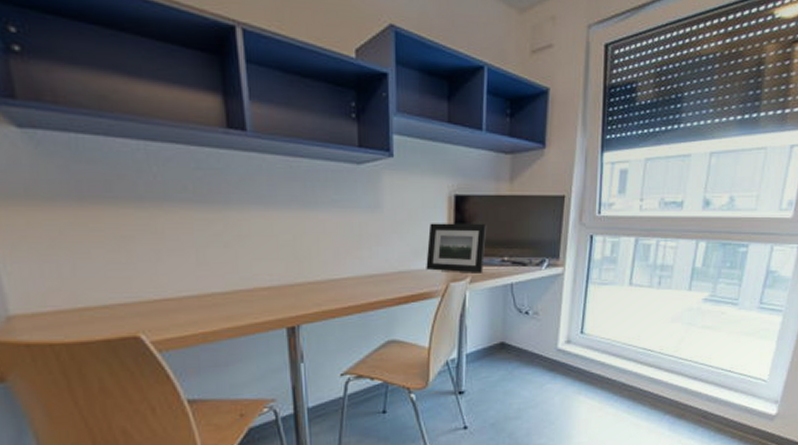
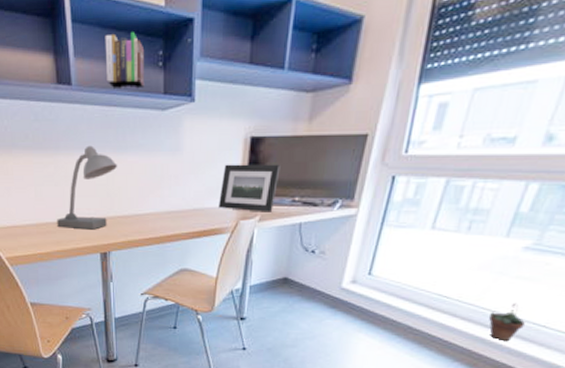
desk lamp: none [227,200,307,300] -> present [57,145,118,230]
books: none [287,79,336,140] -> present [105,32,145,90]
succulent plant: none [688,351,715,388] -> present [489,303,525,341]

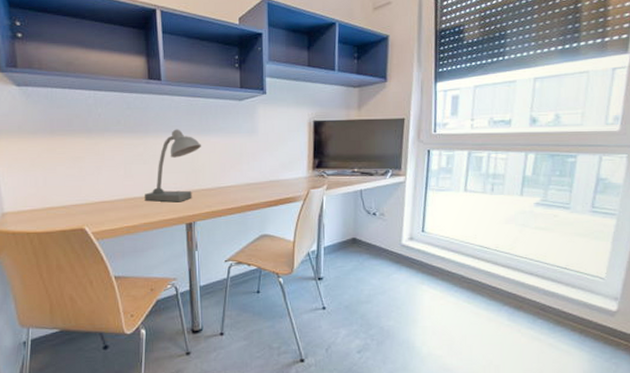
books: present [105,32,145,90] -> none [190,42,224,84]
picture frame: present [218,164,281,212] -> none [291,142,340,182]
succulent plant: present [489,303,525,341] -> none [523,249,551,283]

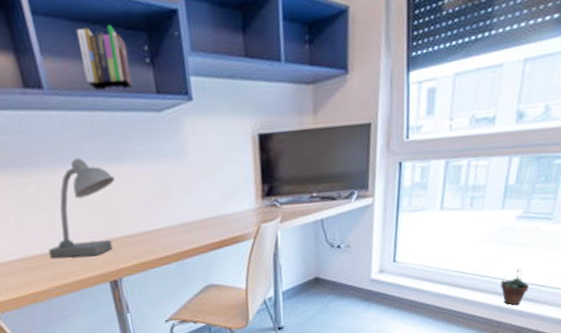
books: none [190,42,224,84] -> present [76,25,133,91]
succulent plant: none [523,249,551,283] -> present [501,268,529,305]

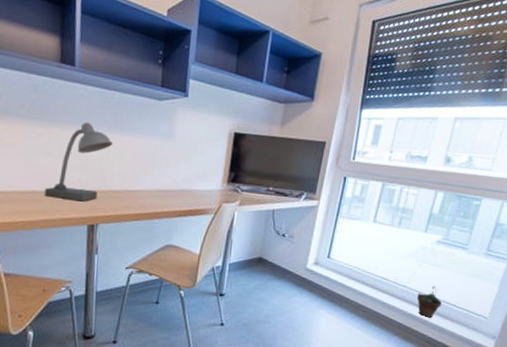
books: present [76,25,133,91] -> none [109,29,147,80]

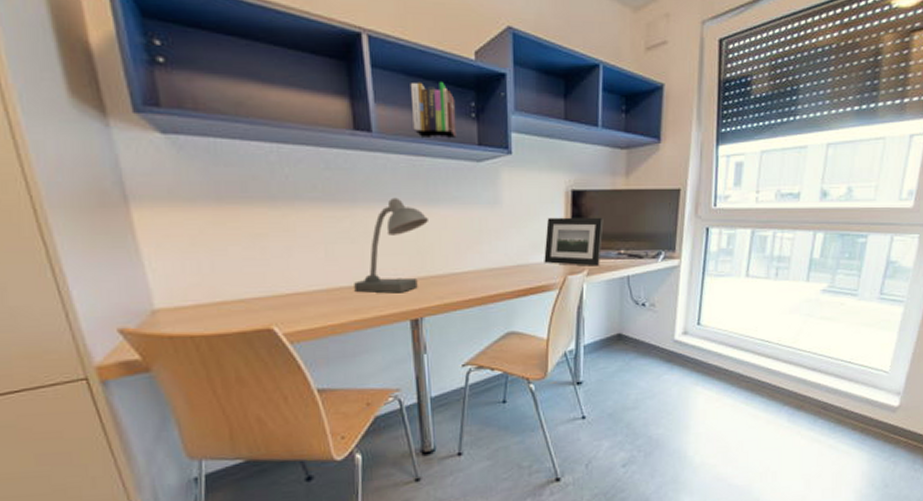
books: none [109,29,147,80] -> present [410,82,457,139]
picture frame: none [204,153,258,198] -> present [544,217,604,266]
succulent plant: present [417,285,442,317] -> none [806,342,835,380]

